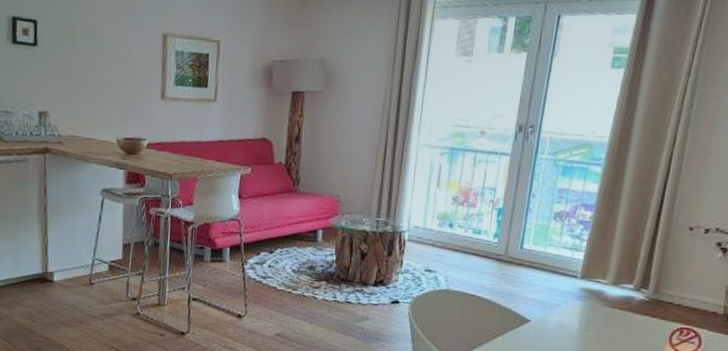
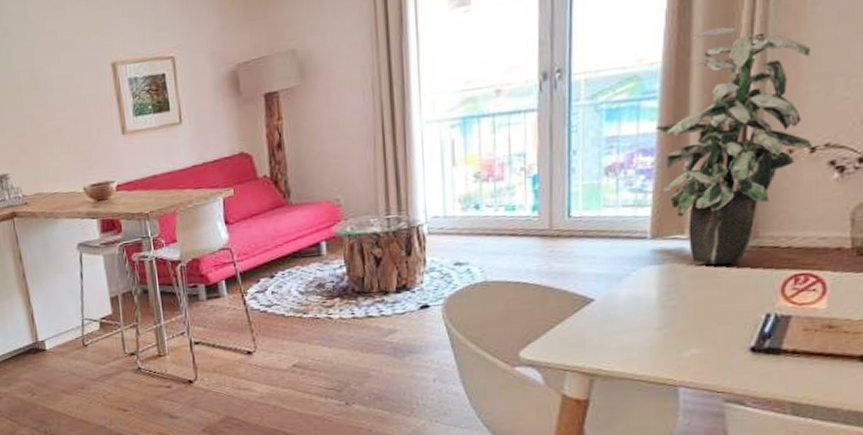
indoor plant: none [595,119,717,311] -> present [655,26,812,265]

